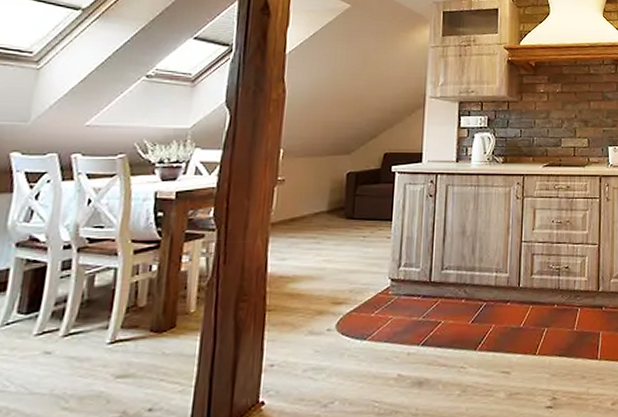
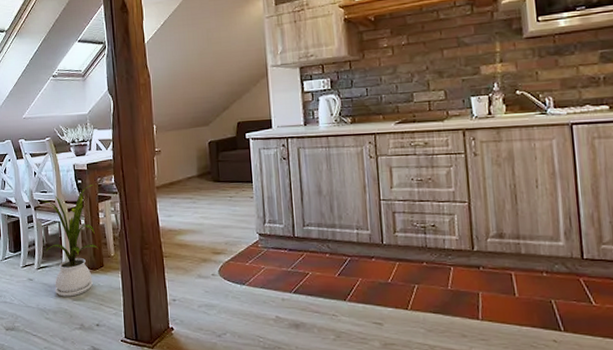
house plant: none [85,219,183,374] -> present [40,185,99,297]

